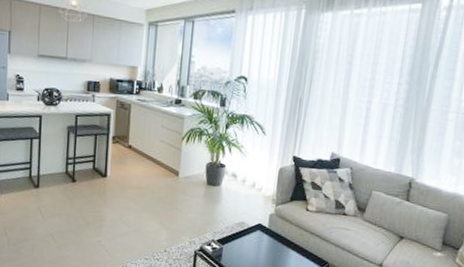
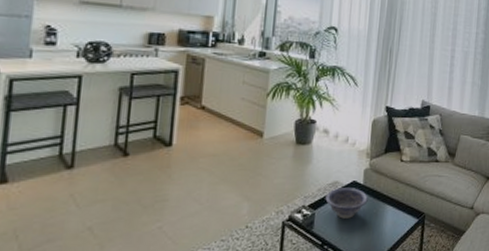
decorative bowl: none [232,228,273,257] -> present [325,188,368,219]

